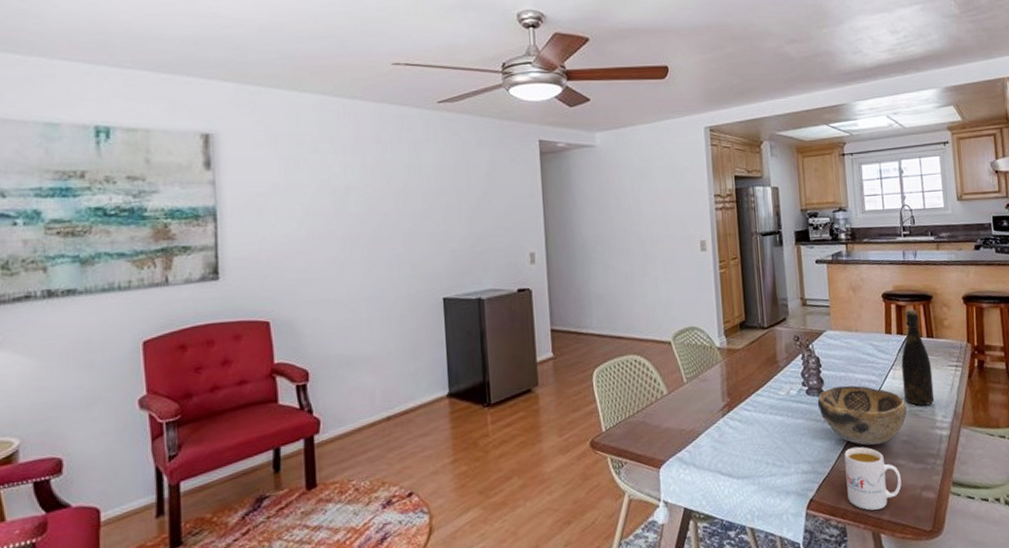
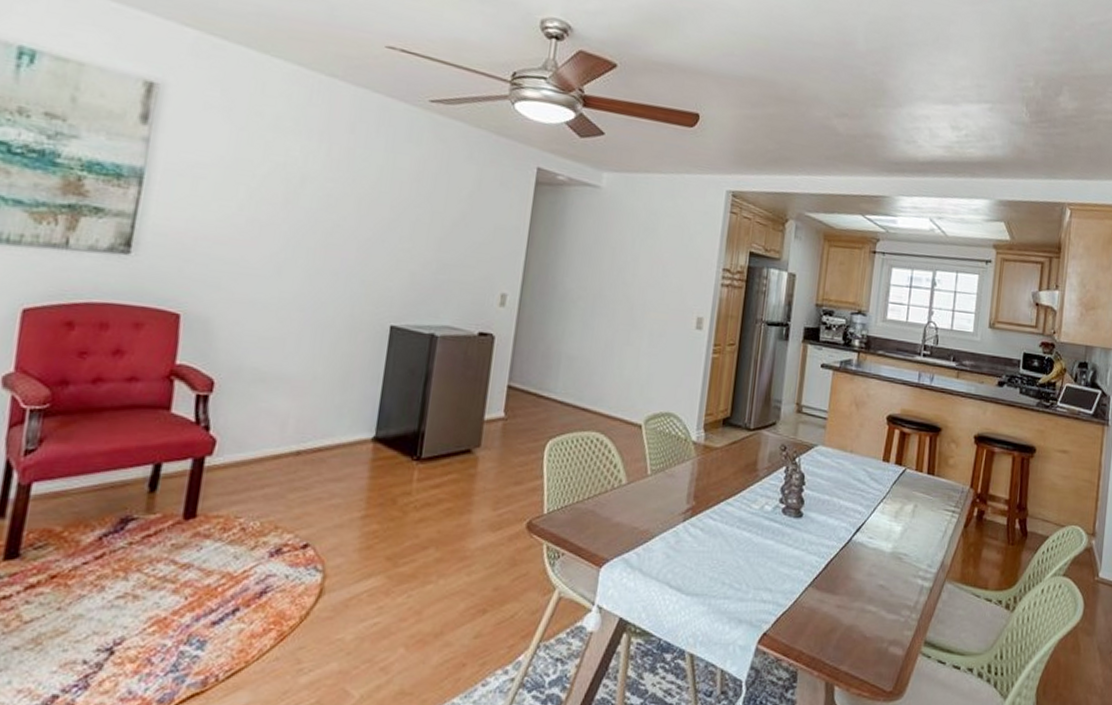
decorative bowl: present [817,385,907,445] -> none [792,510,891,585]
mug: present [844,446,902,511] -> none [806,582,870,659]
bottle: present [901,309,935,406] -> none [890,439,926,550]

